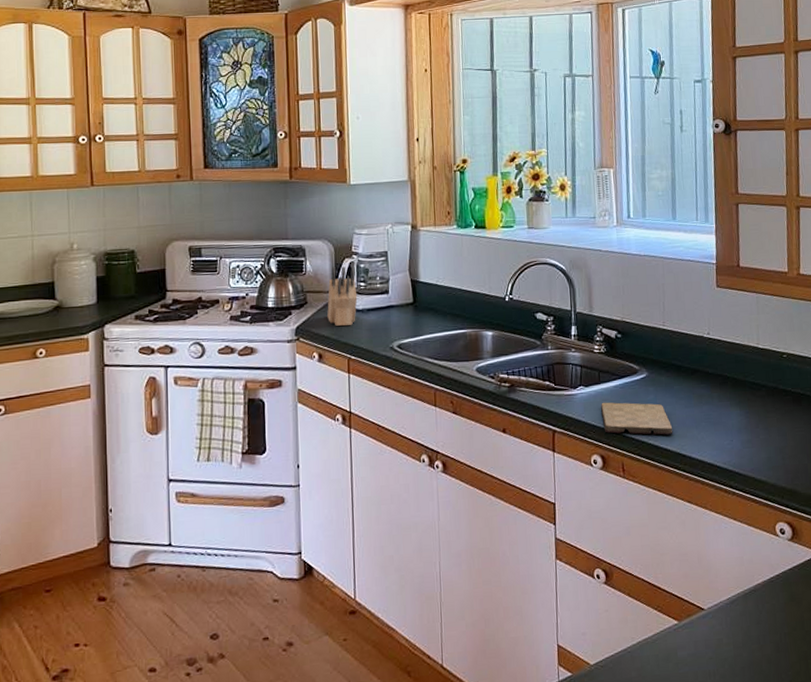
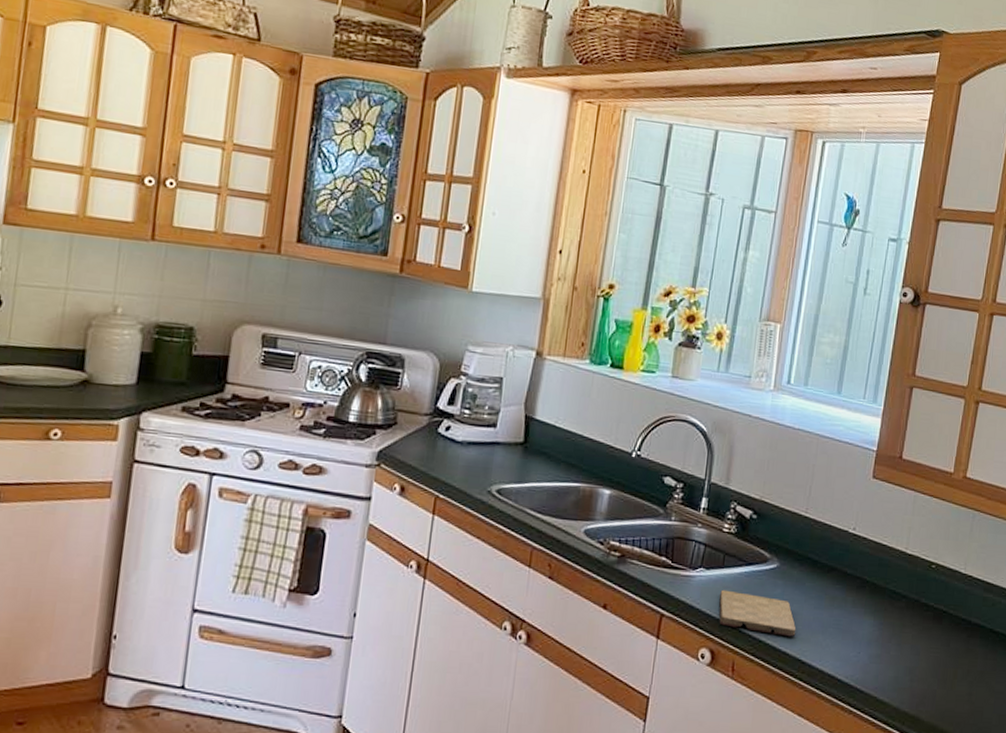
knife block: present [327,266,358,326] -> none [418,385,461,458]

